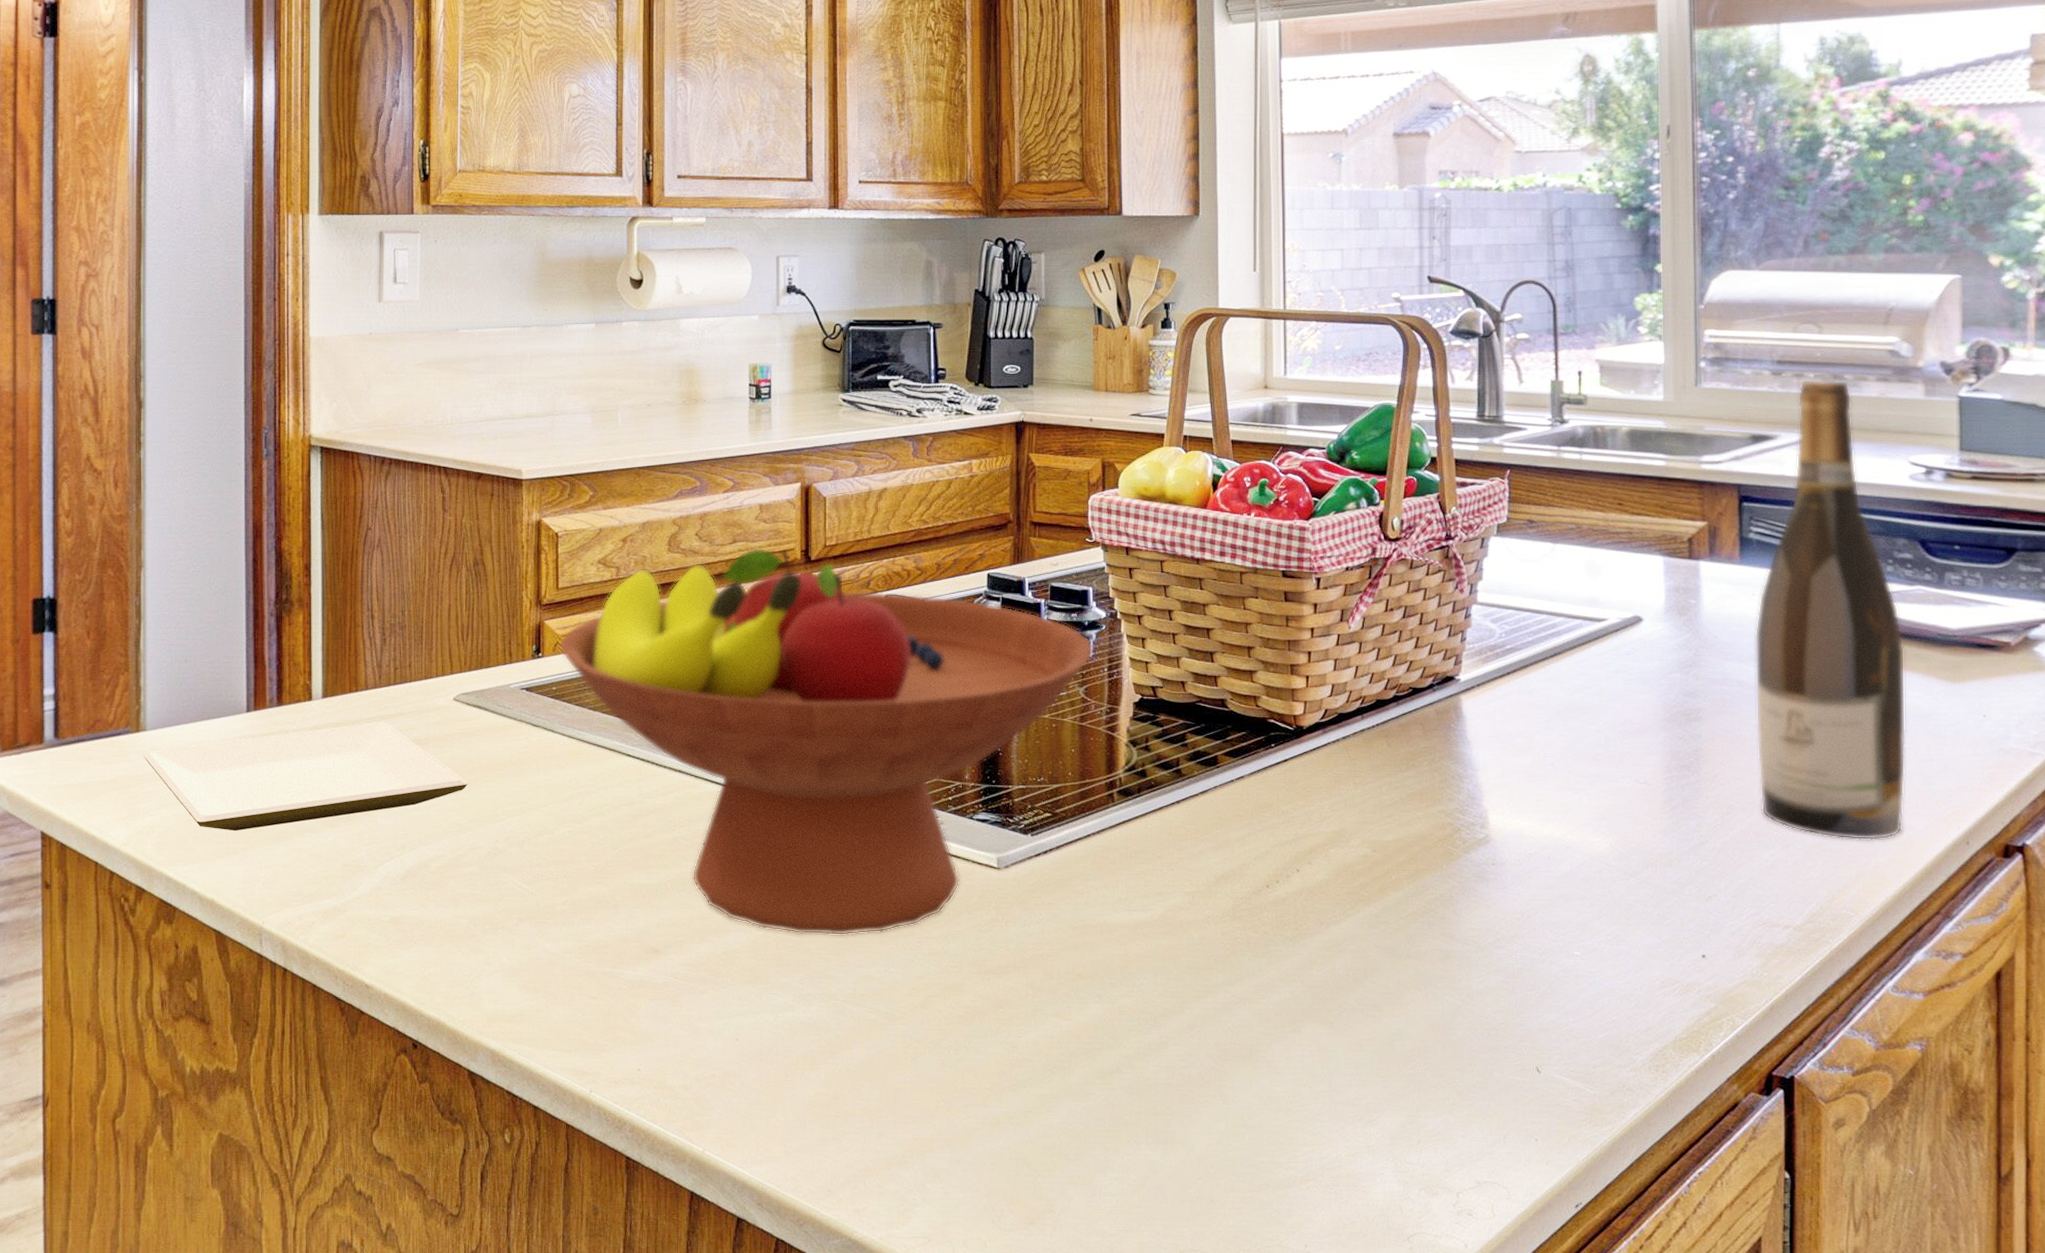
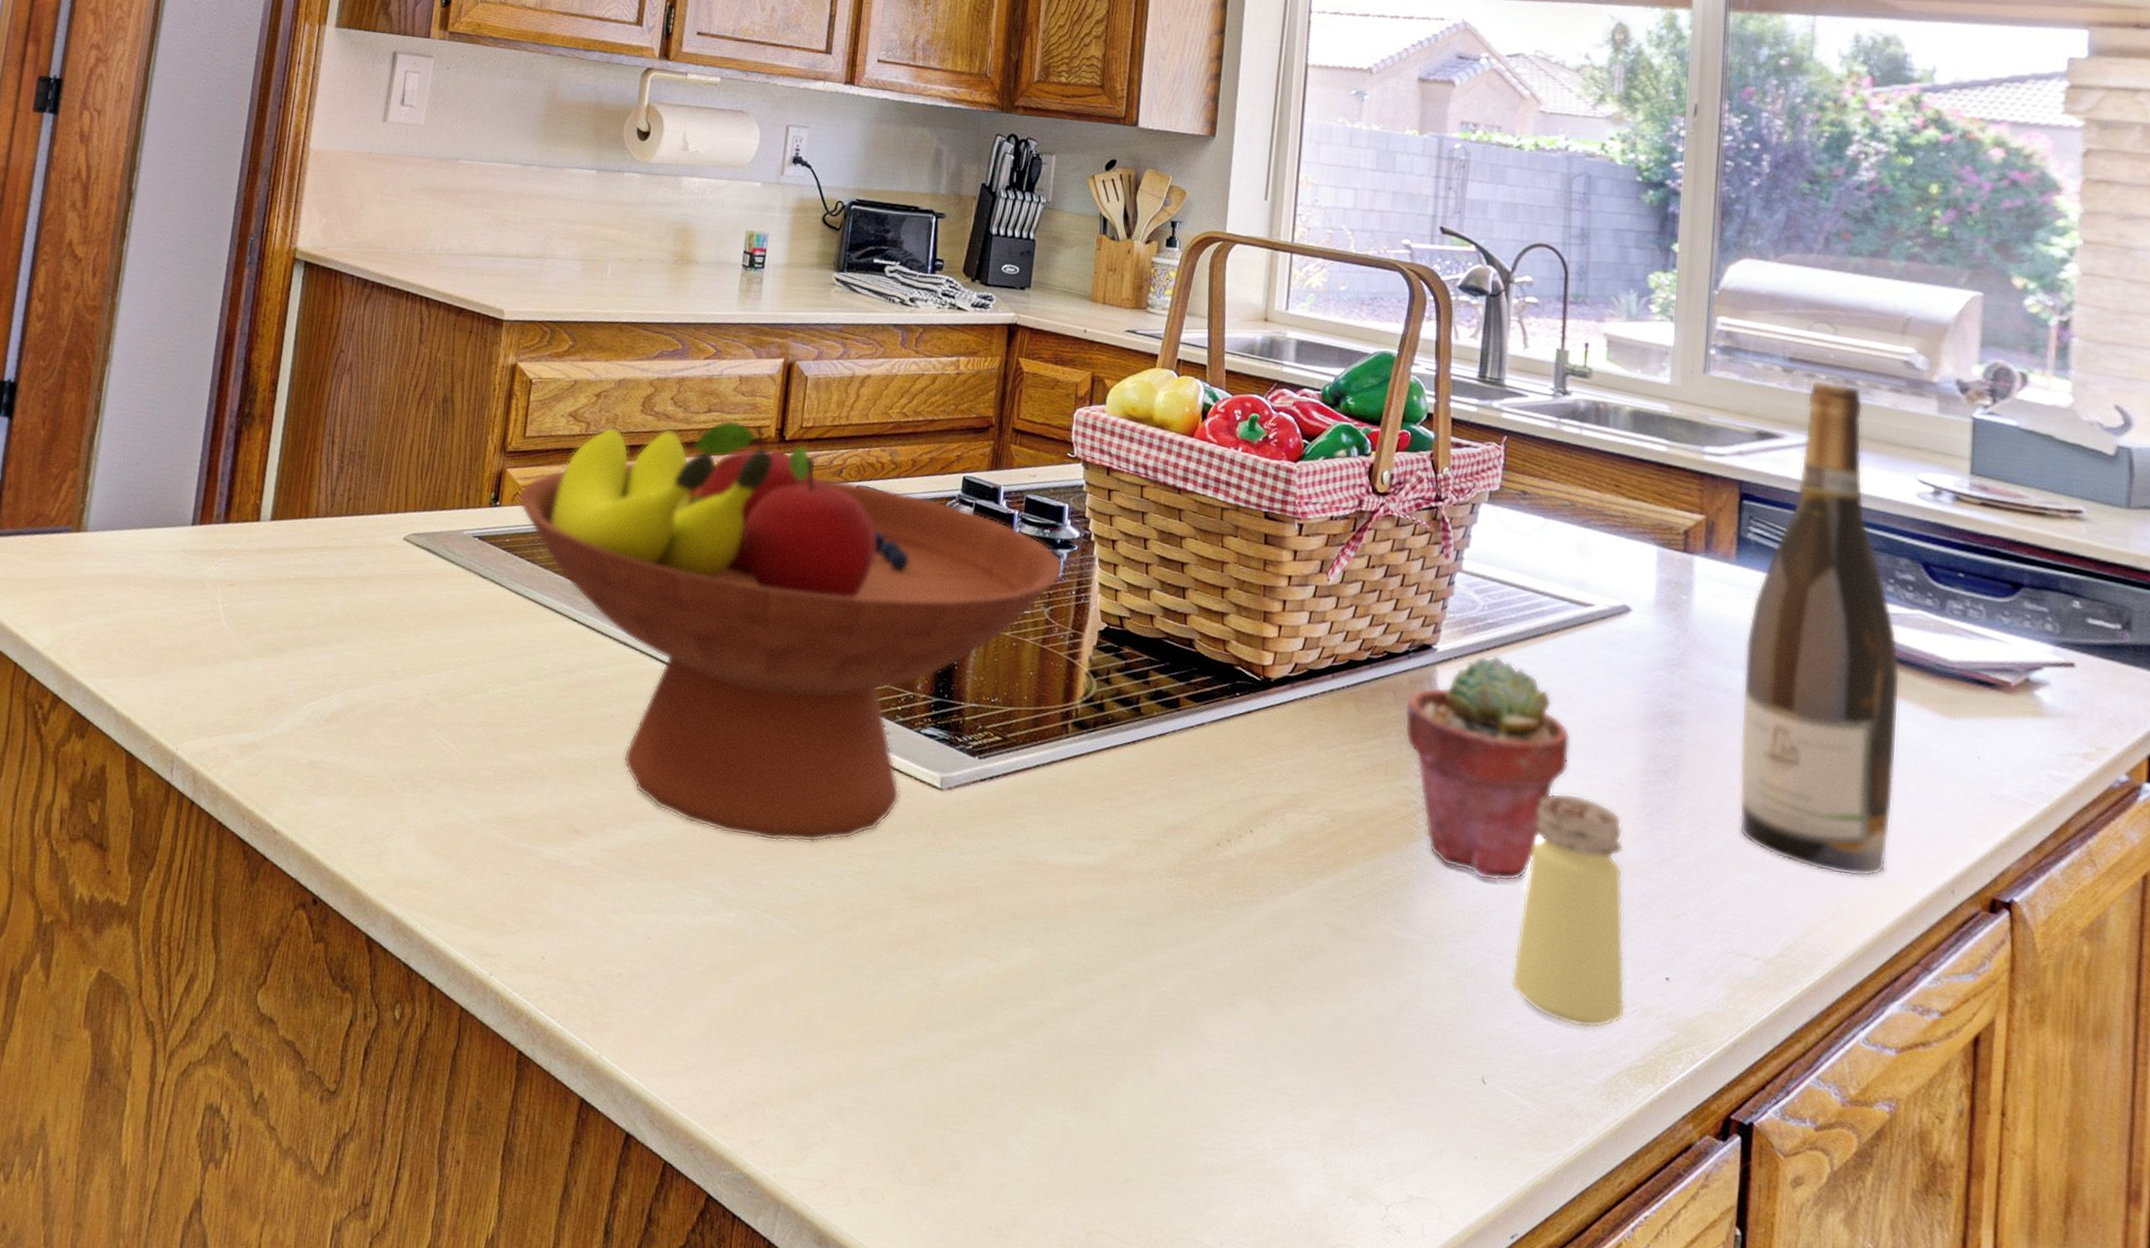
plate: present [143,722,468,830] -> none [80,552,408,649]
potted succulent: none [1434,678,1595,888] -> present [1404,655,1571,882]
saltshaker: none [1556,798,1667,1011] -> present [1510,792,1626,1029]

